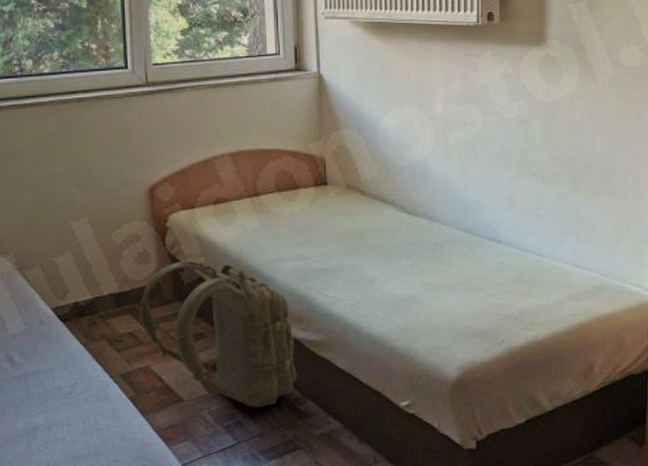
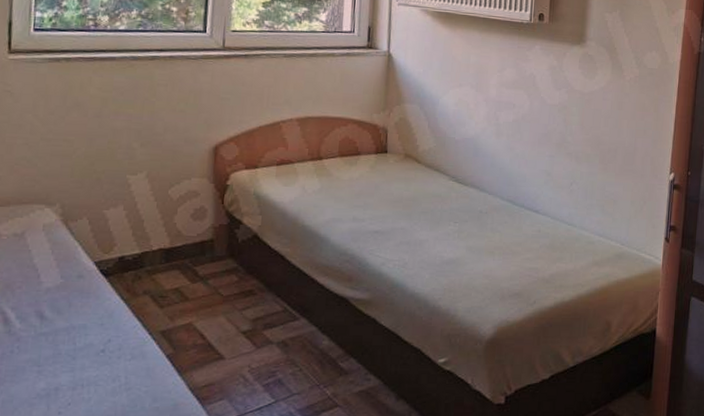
backpack: present [140,261,297,407] -> none [189,218,343,365]

